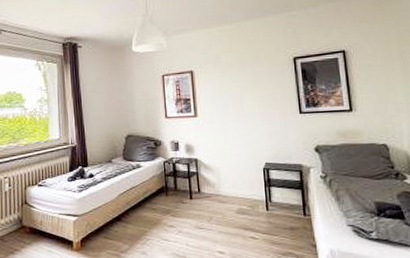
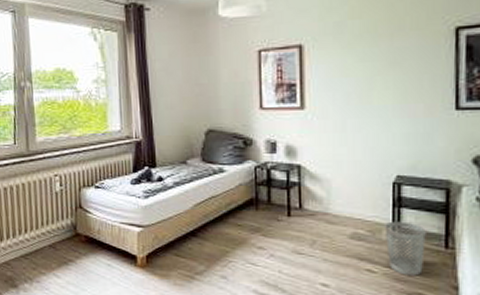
wastebasket: none [260,197,290,239] -> present [385,221,426,276]

